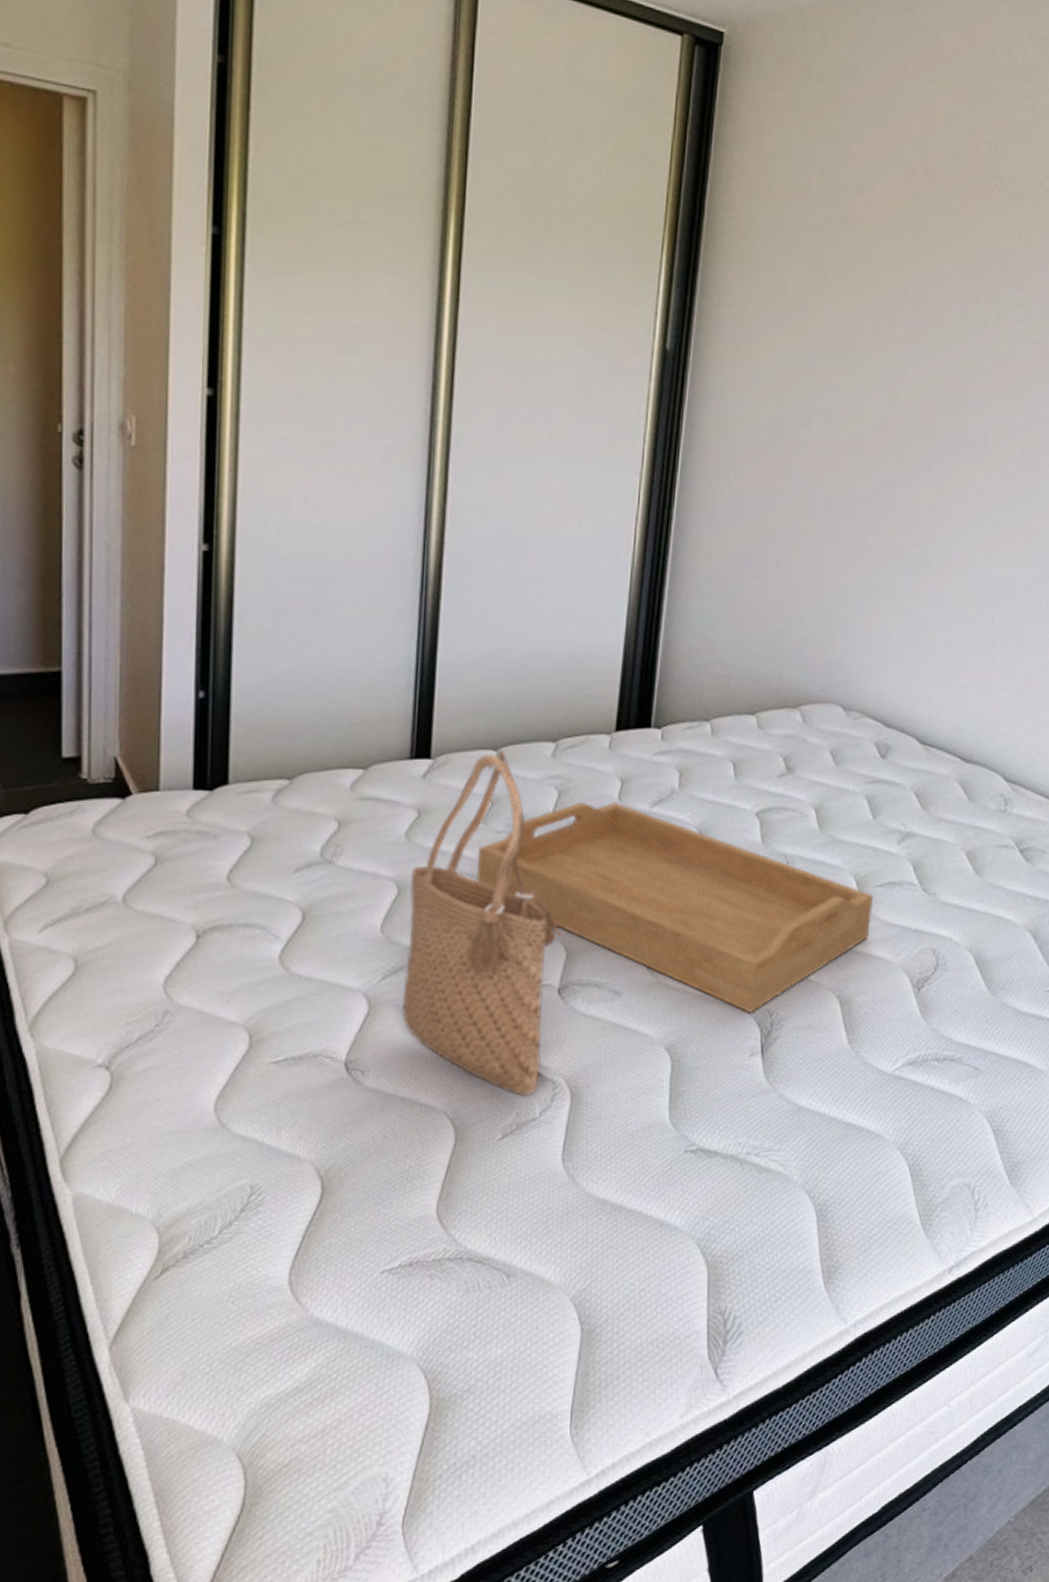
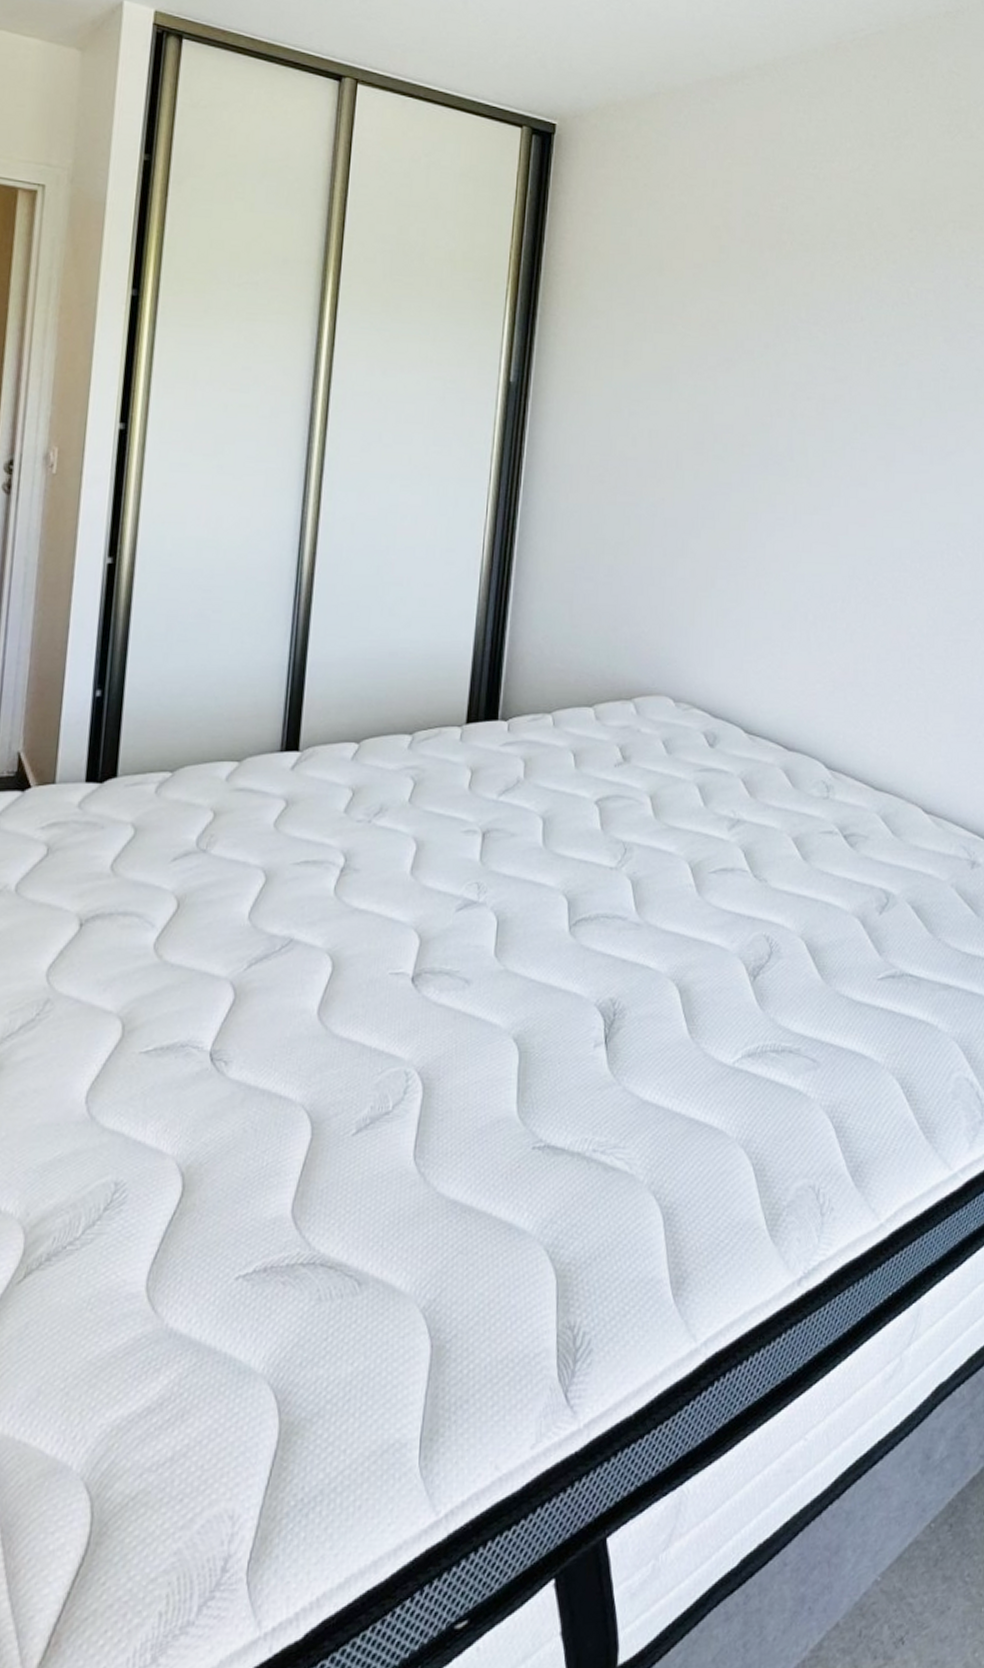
tote bag: present [402,750,560,1096] -> none [265,743,414,1088]
serving tray: present [476,802,874,1014] -> none [337,791,708,1003]

